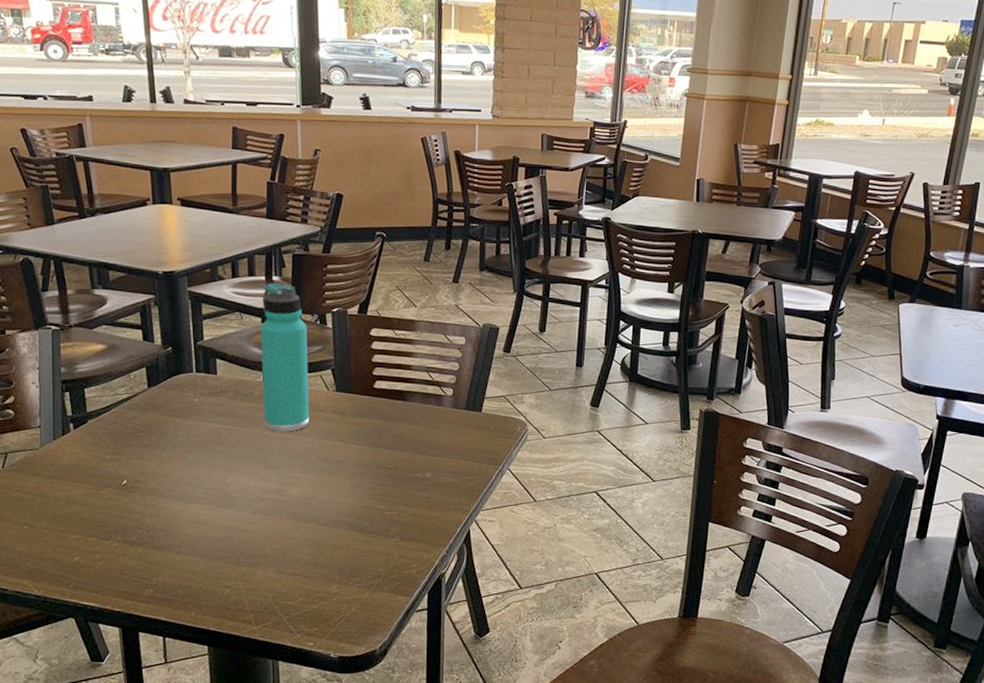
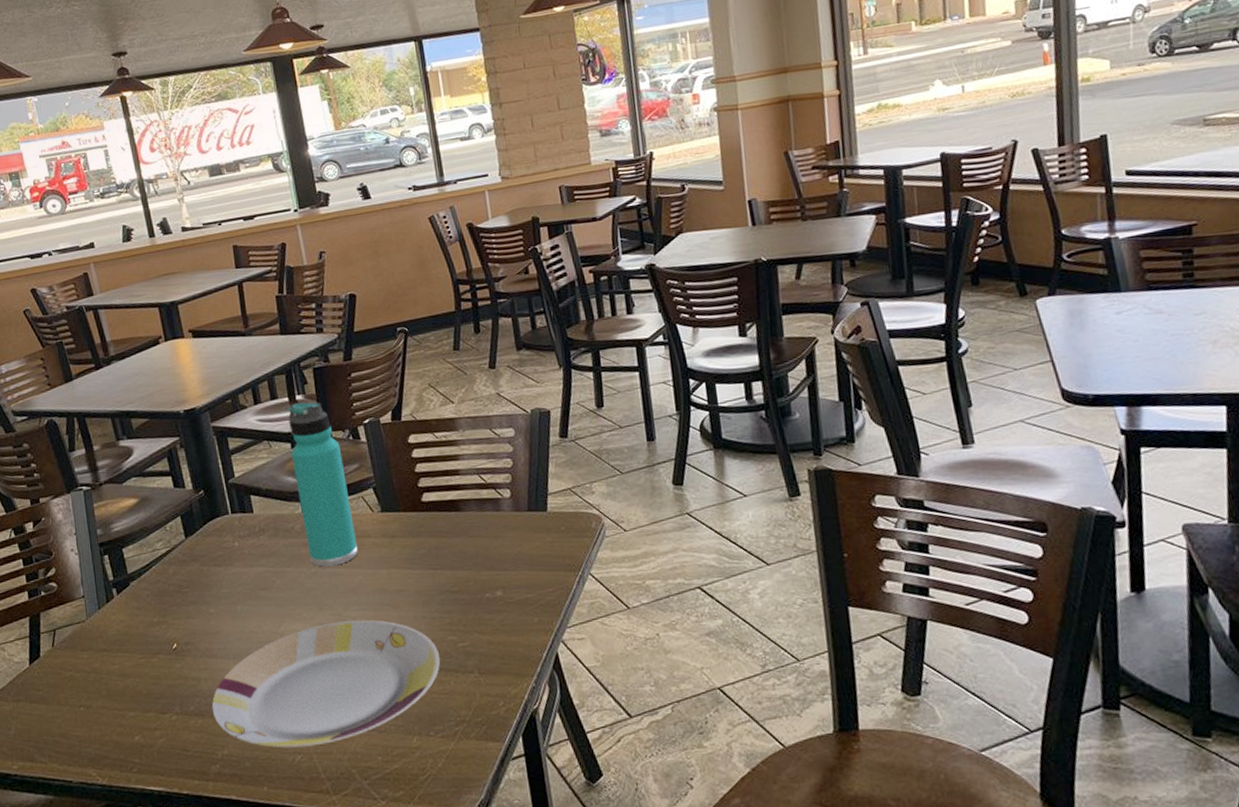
plate: none [152,480,368,583] -> present [211,619,441,748]

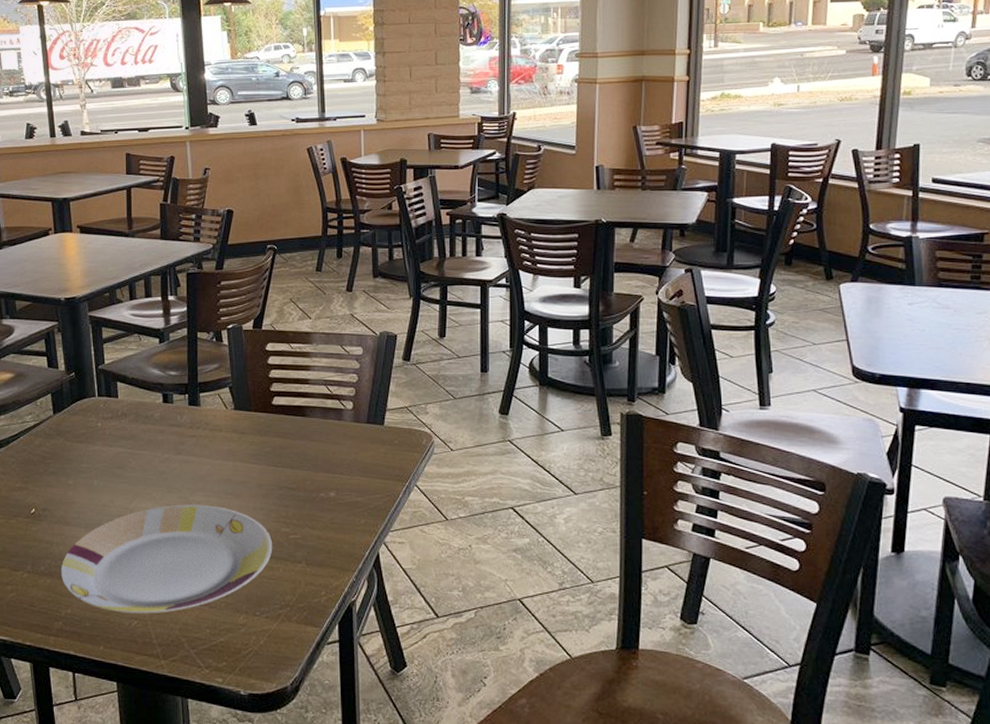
thermos bottle: present [288,402,359,567] -> none [158,303,210,454]

